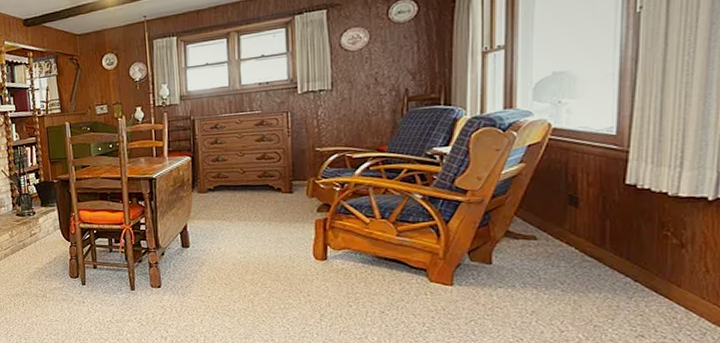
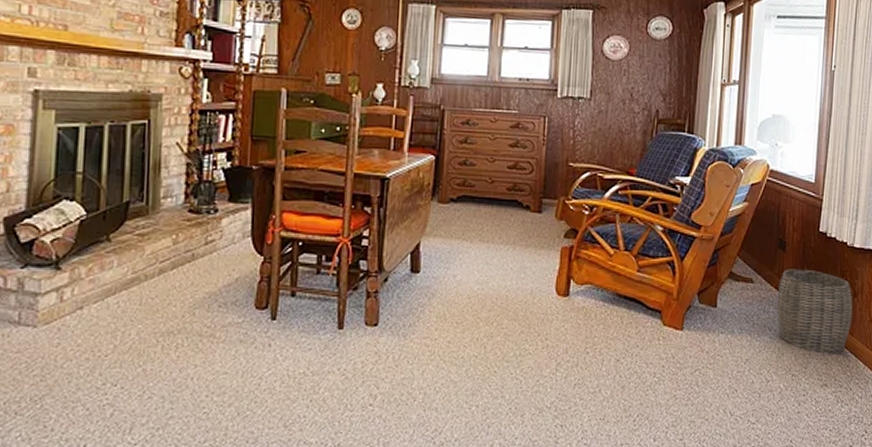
woven basket: none [569,223,679,306] -> present [776,269,853,354]

